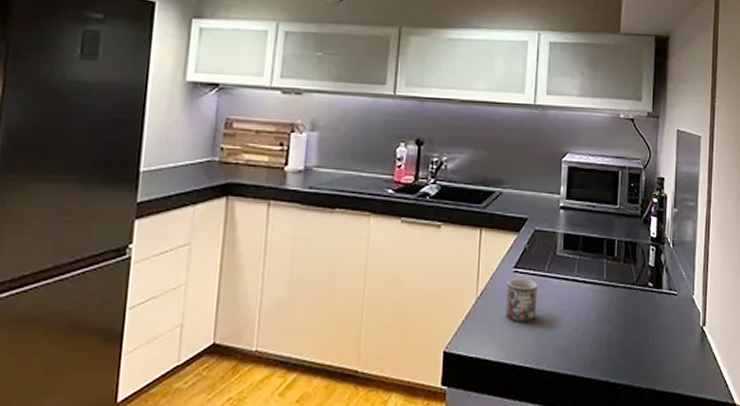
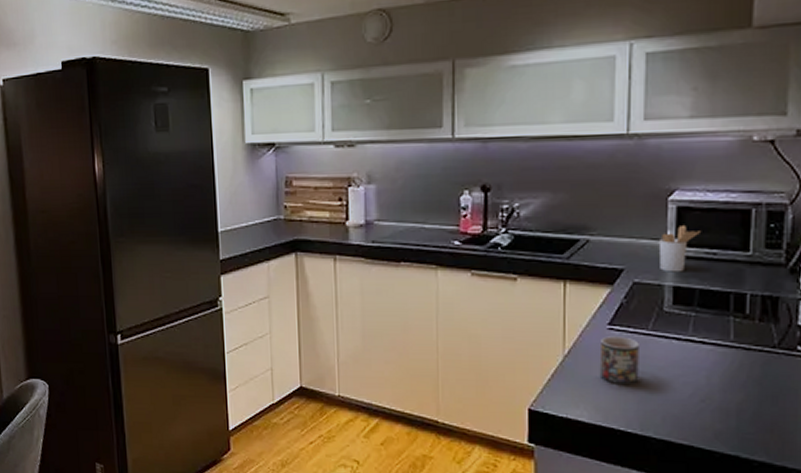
utensil holder: none [554,183,584,222] -> present [658,226,700,272]

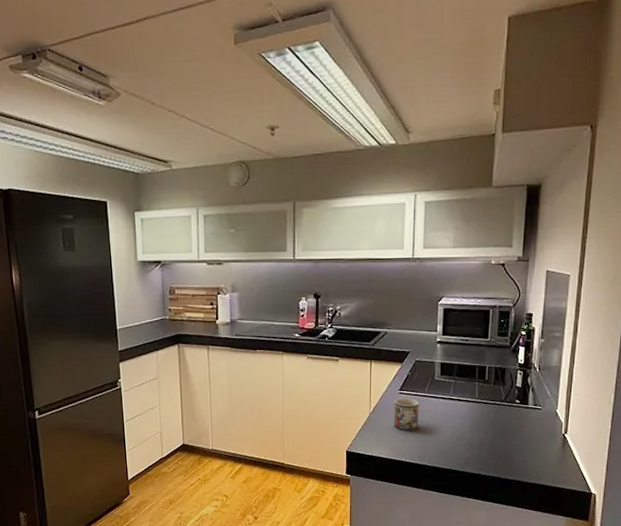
utensil holder: present [658,226,700,272] -> none [432,321,458,353]

